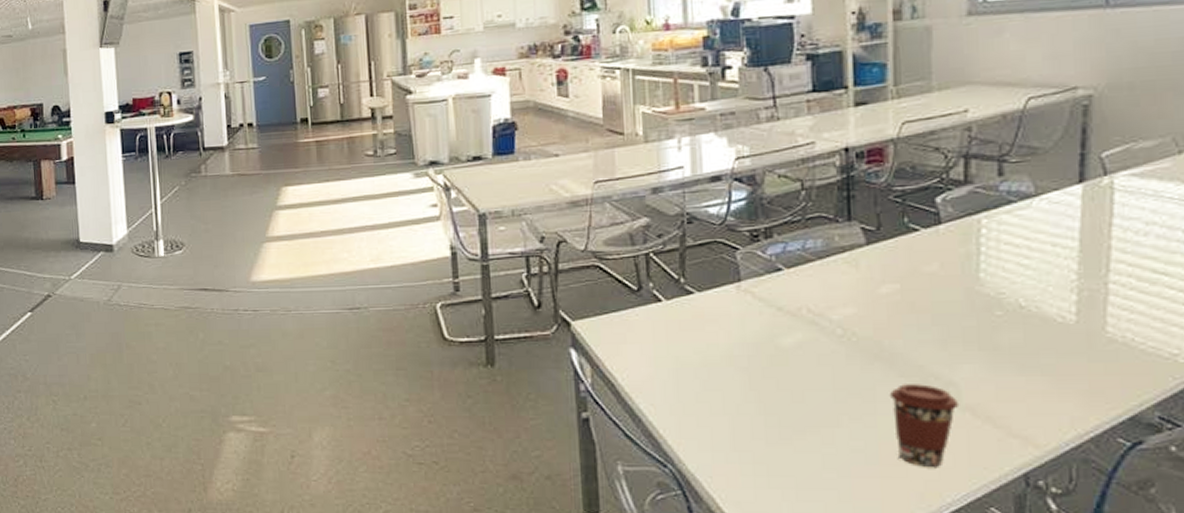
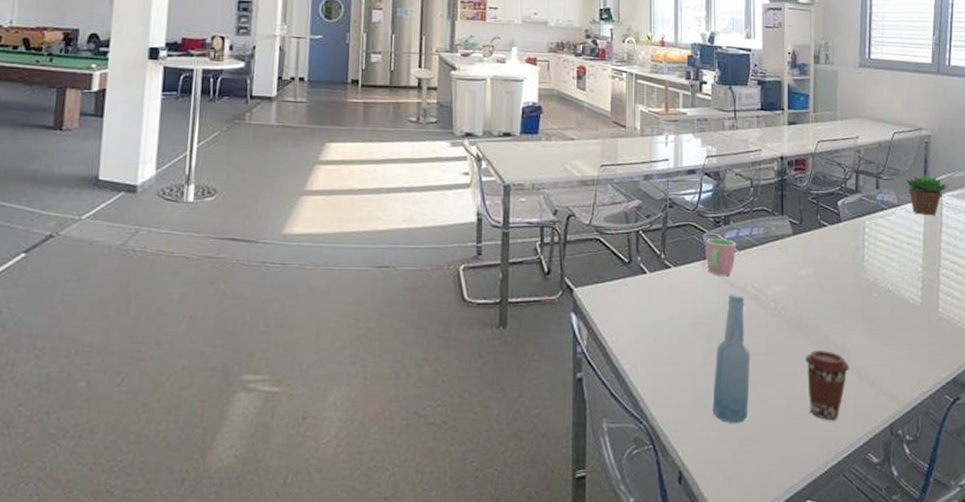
cup: none [741,256,783,299] -> present [706,239,736,276]
bottle: none [758,318,810,470] -> present [712,293,751,424]
succulent plant: none [1043,150,1125,205] -> present [902,175,948,216]

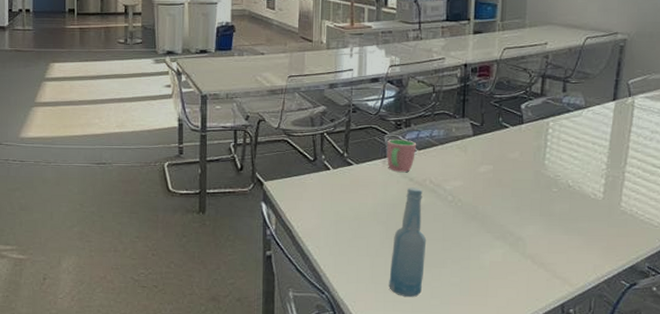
coffee cup: present [804,350,850,420] -> none [479,238,524,298]
succulent plant: present [902,175,948,216] -> none [591,78,642,117]

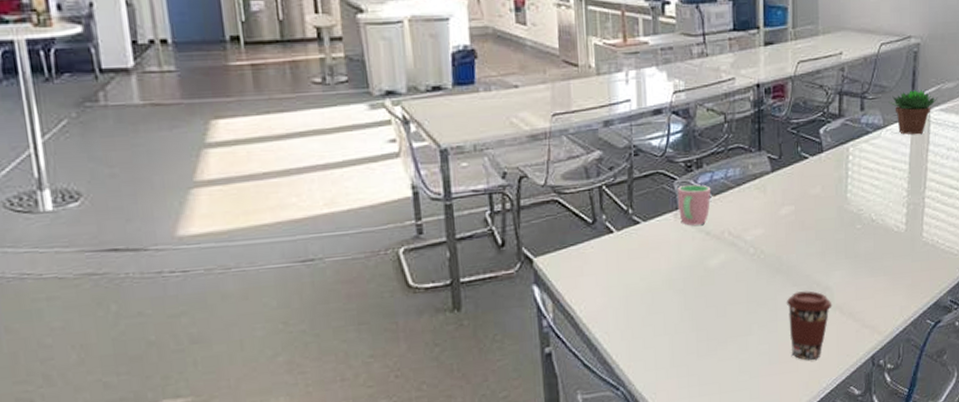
bottle: present [389,187,427,298] -> none [692,242,730,378]
coffee cup: none [479,238,524,298] -> present [786,290,833,361]
succulent plant: none [591,78,642,117] -> present [889,89,937,135]

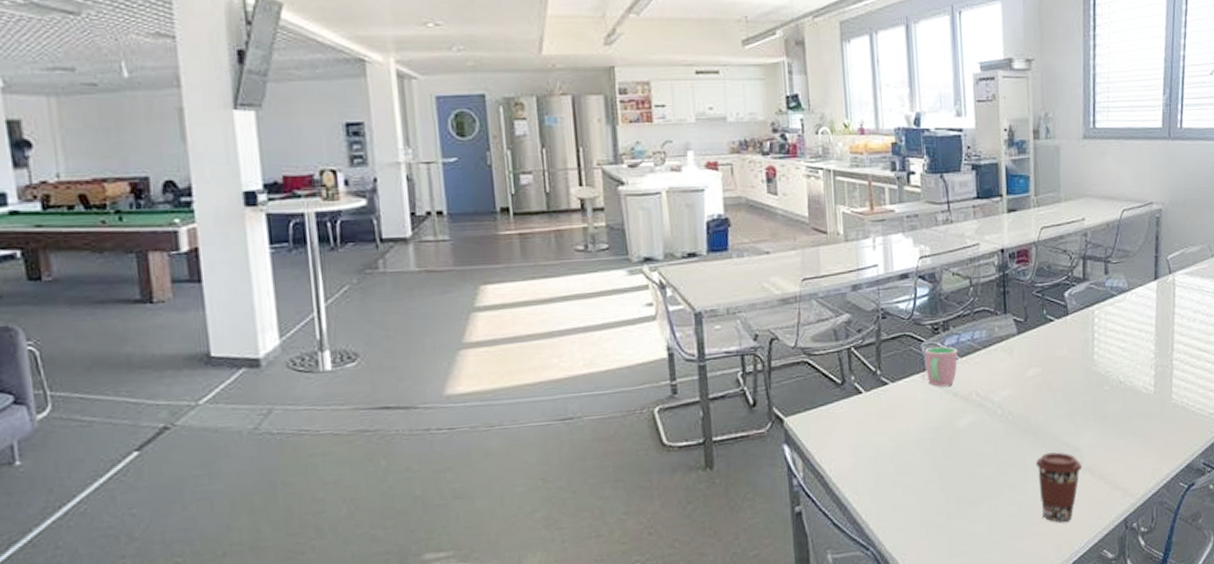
succulent plant: present [889,89,937,135] -> none [1132,254,1181,298]

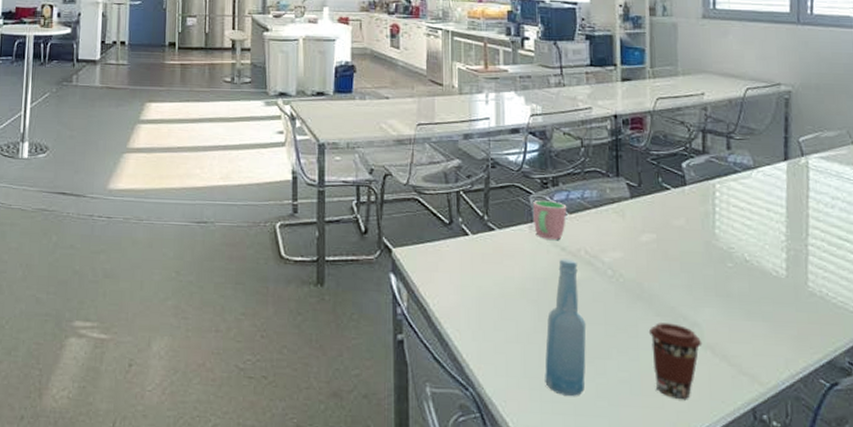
bottle: none [941,403,980,539] -> present [545,258,587,397]

